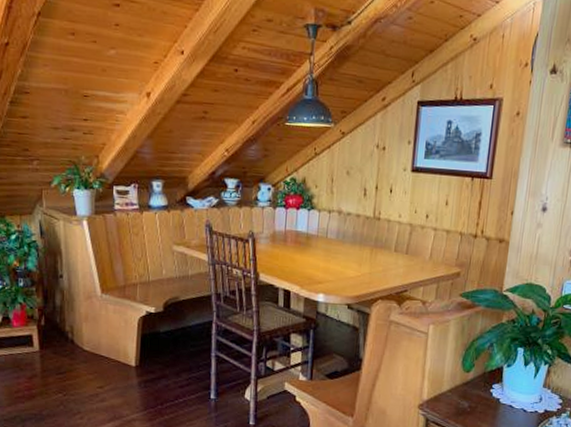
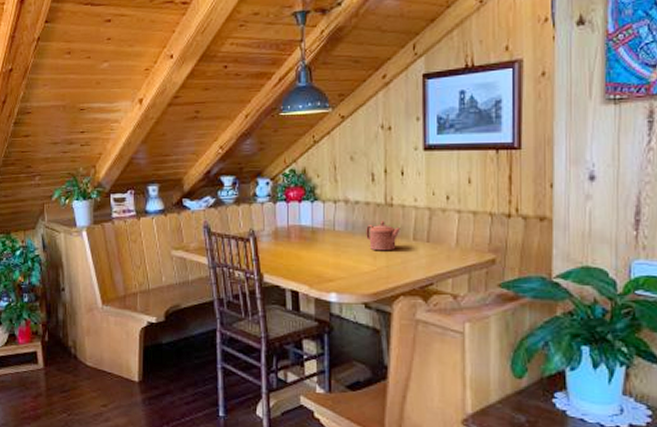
teapot: none [354,232,385,260] -> present [366,221,401,251]

